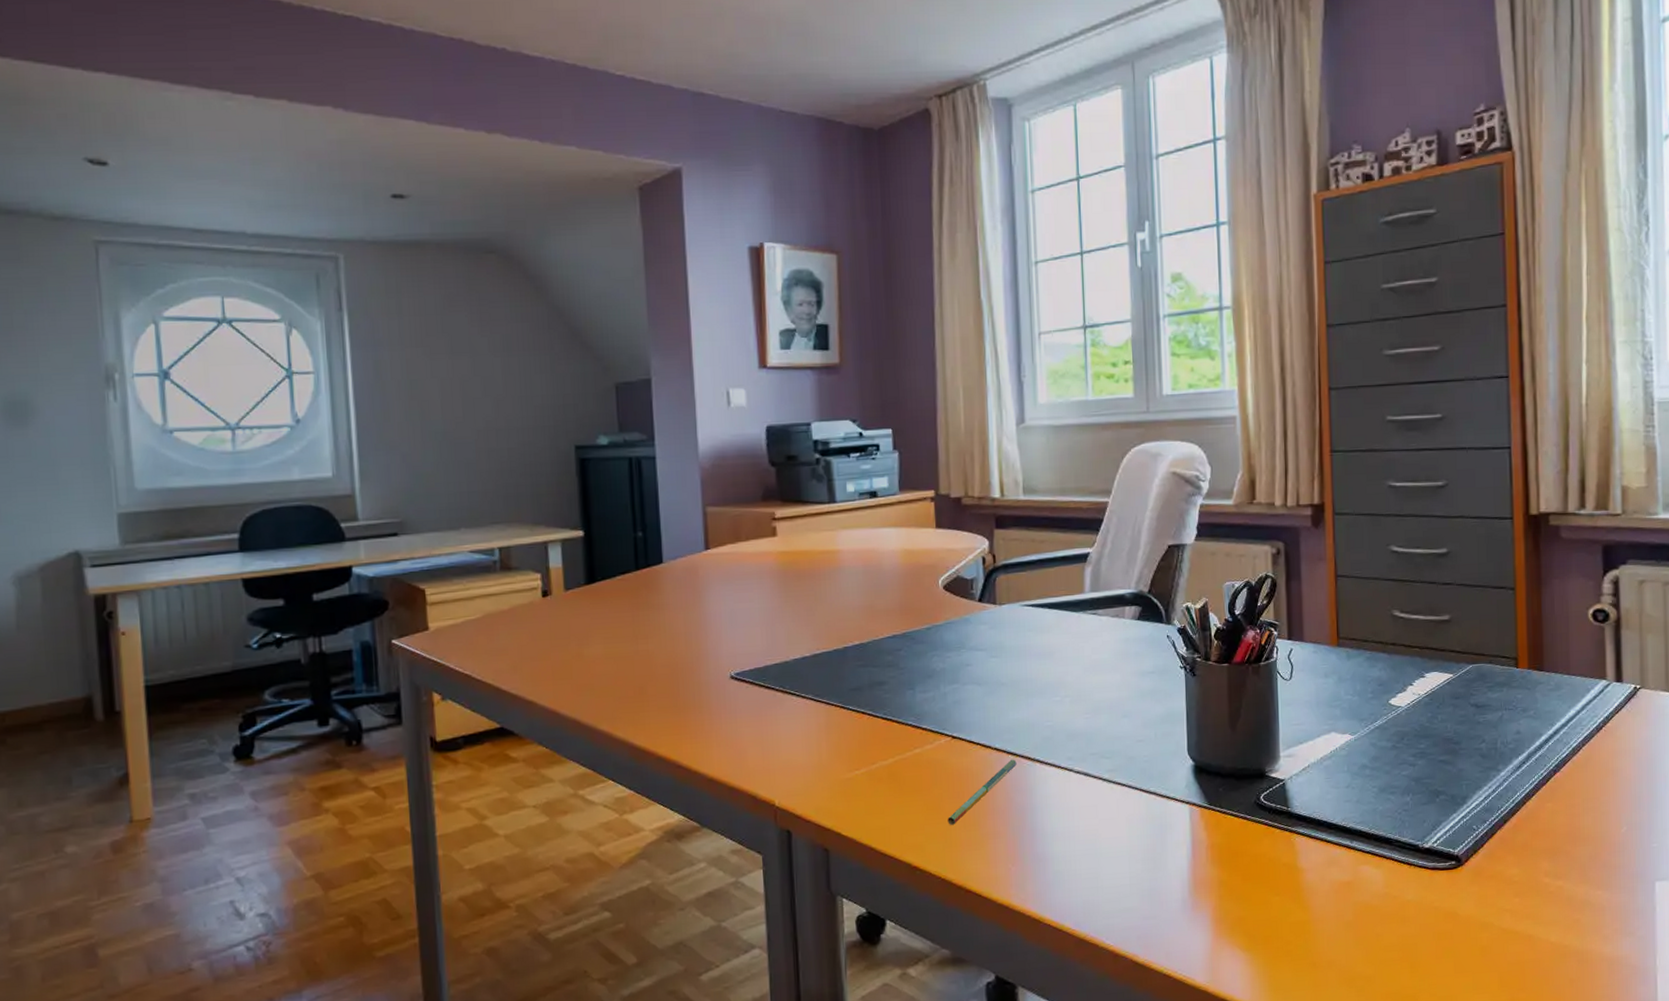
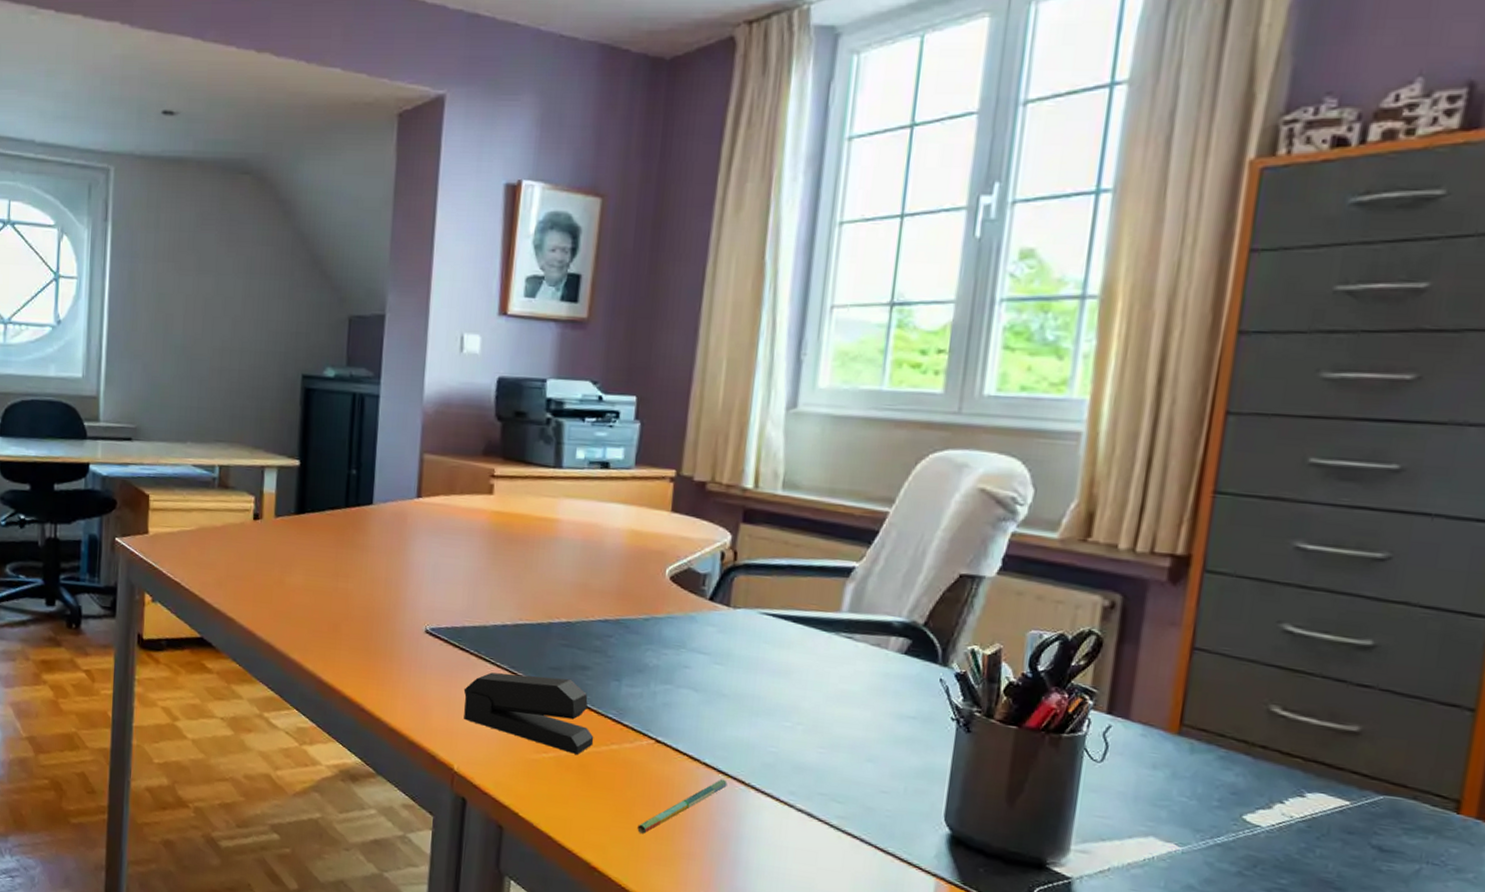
stapler: none [774,697,899,765] -> present [463,672,594,754]

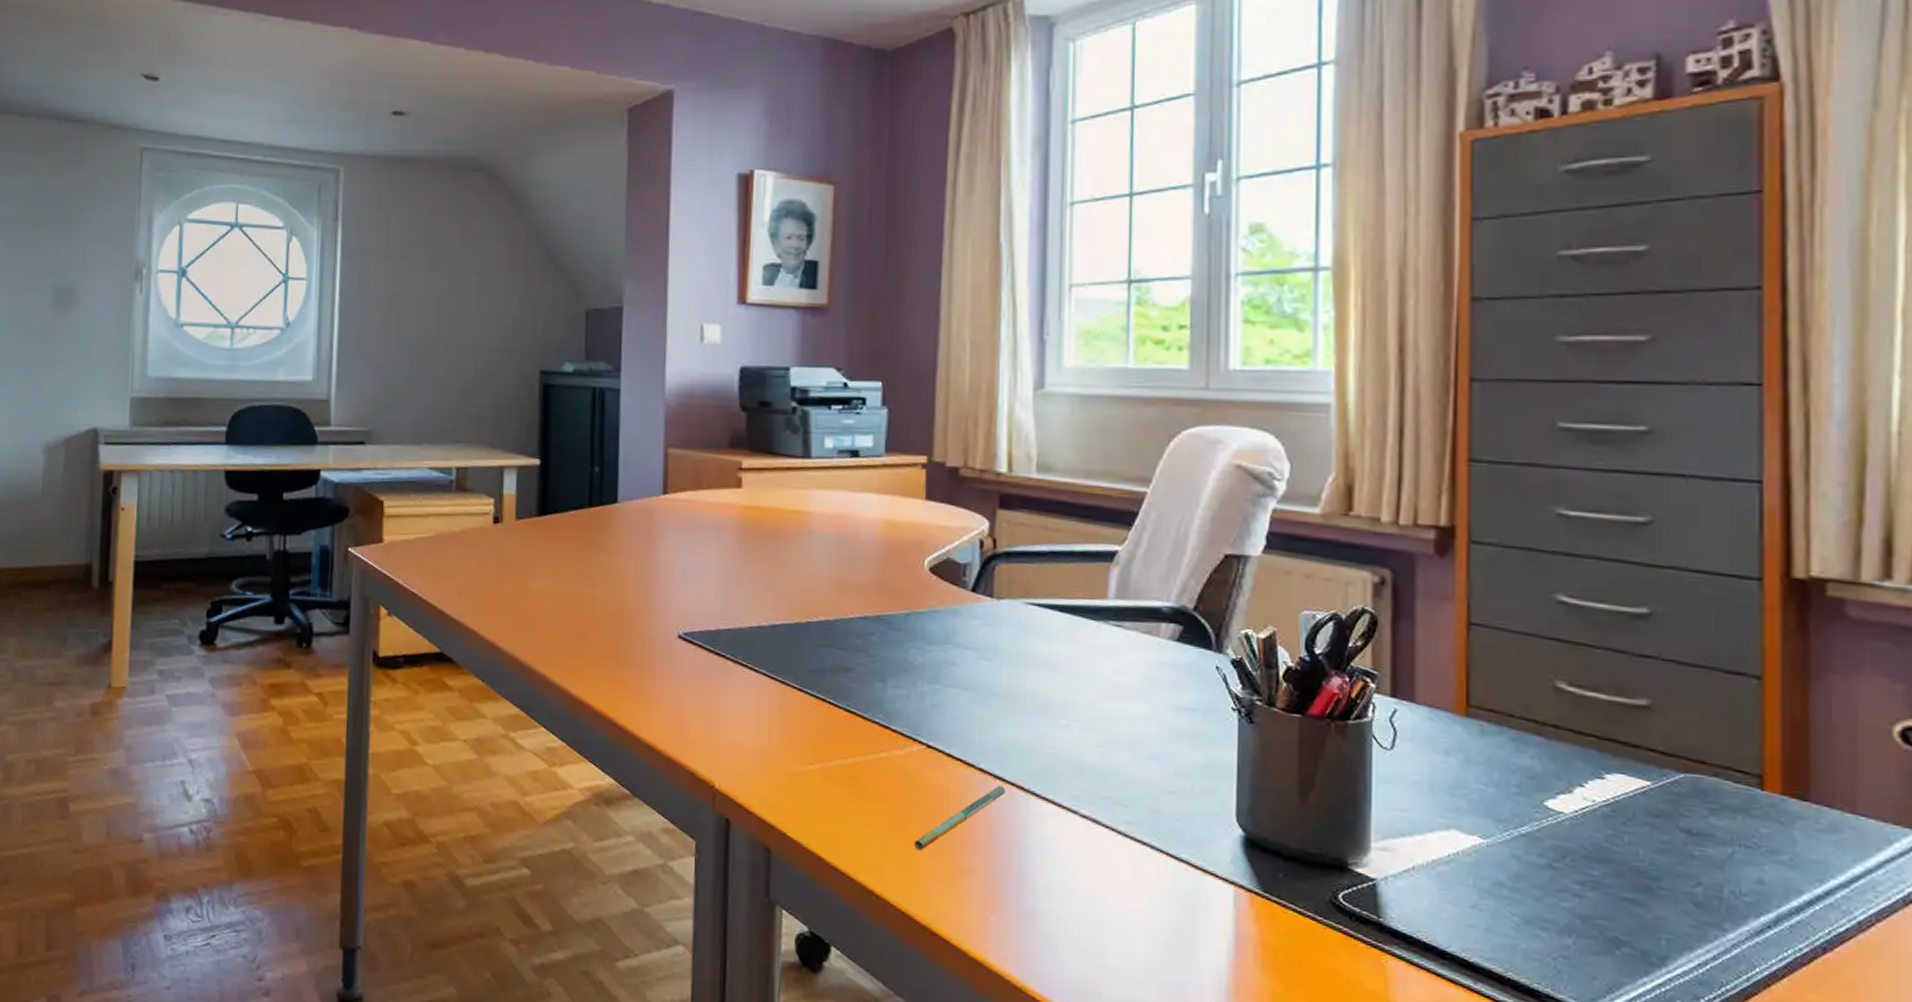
stapler: present [463,672,594,754] -> none [721,678,862,765]

